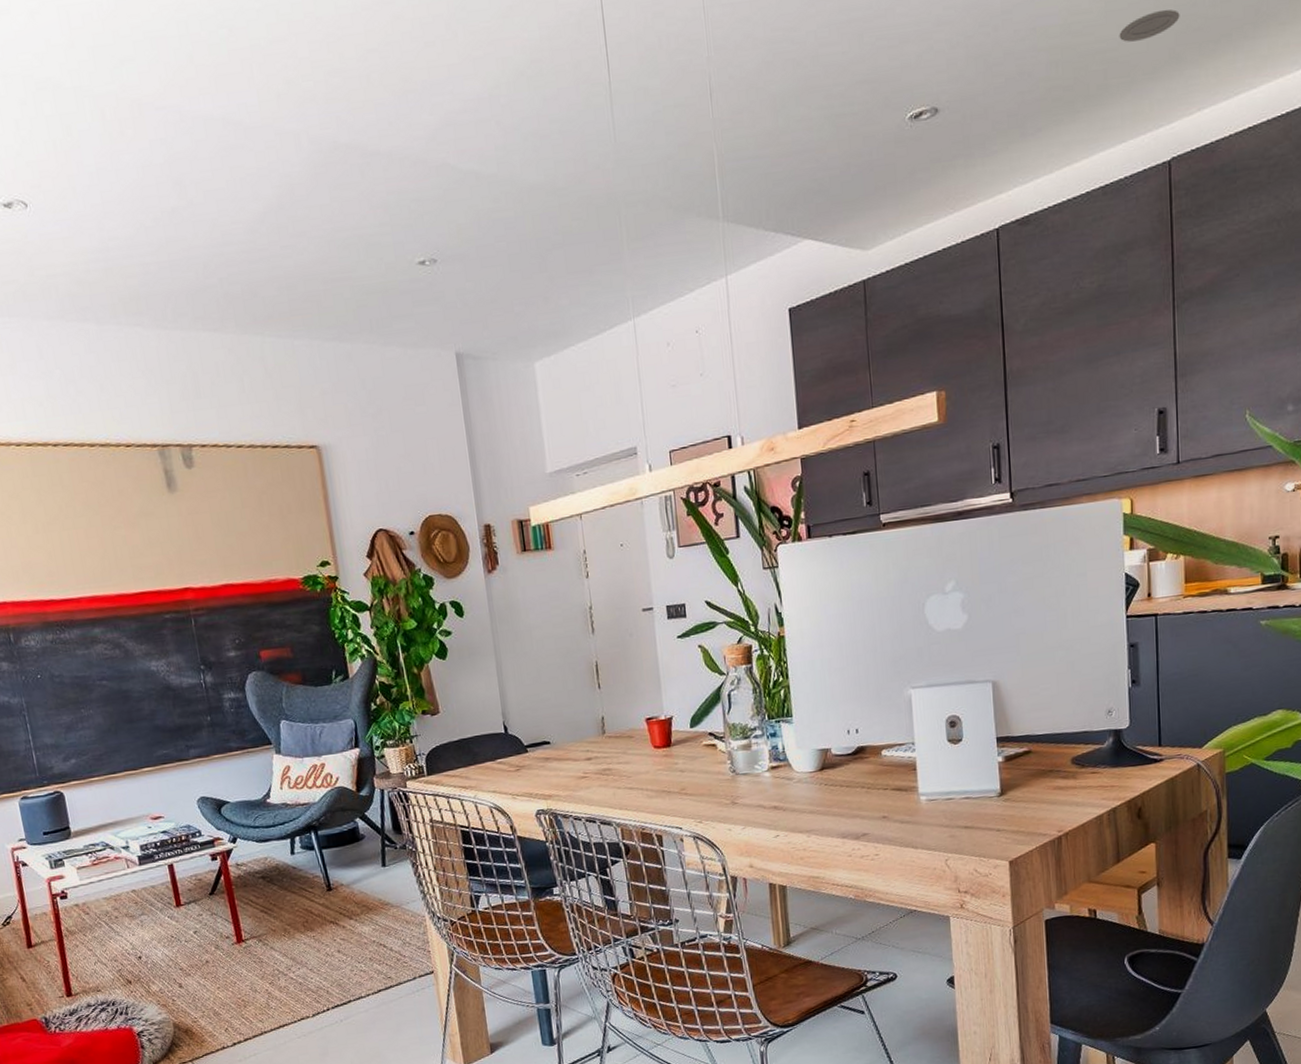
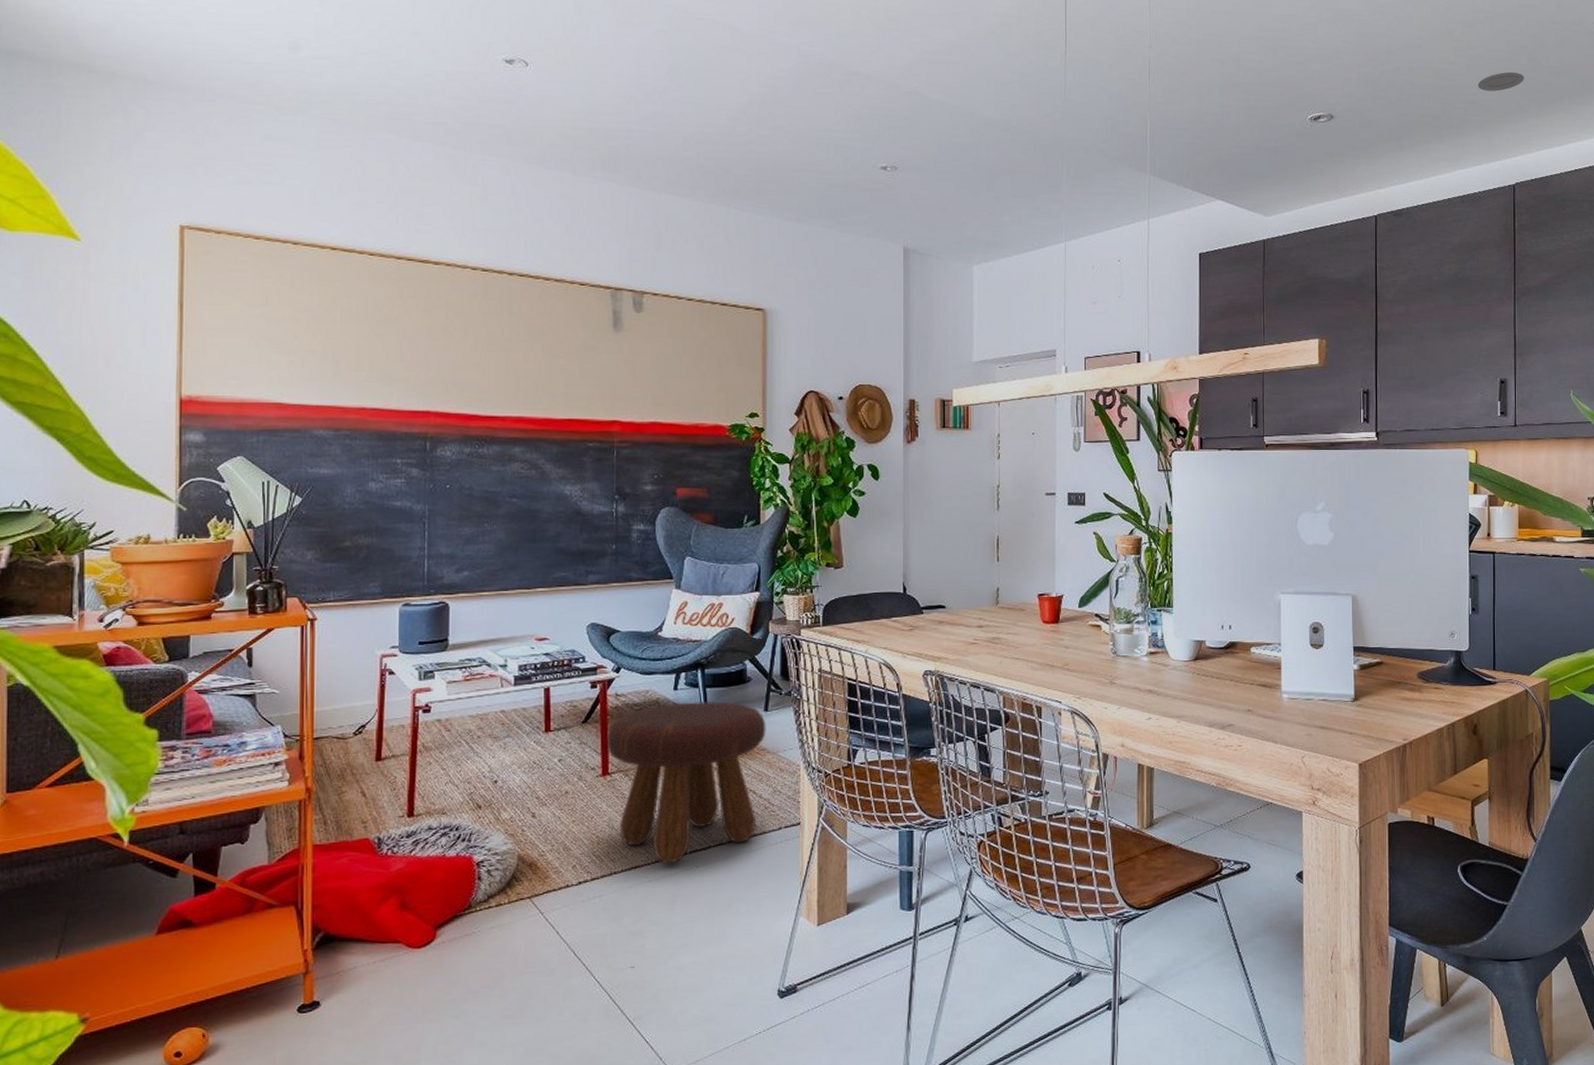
footstool: none [235,861,392,1020] -> present [608,701,766,863]

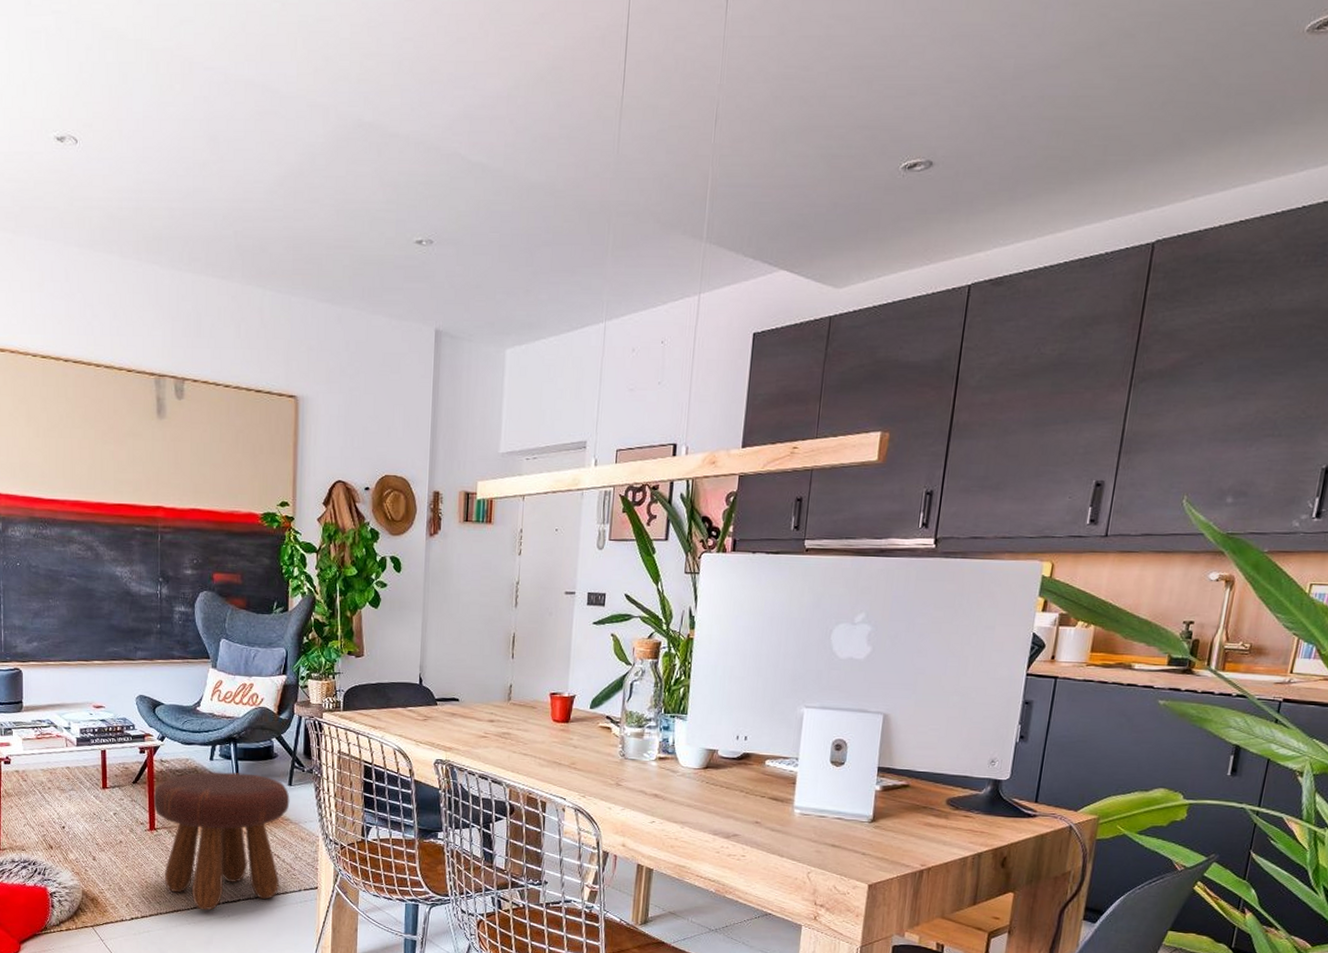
recessed light: present [1477,71,1524,91] -> none [1125,94,1192,122]

